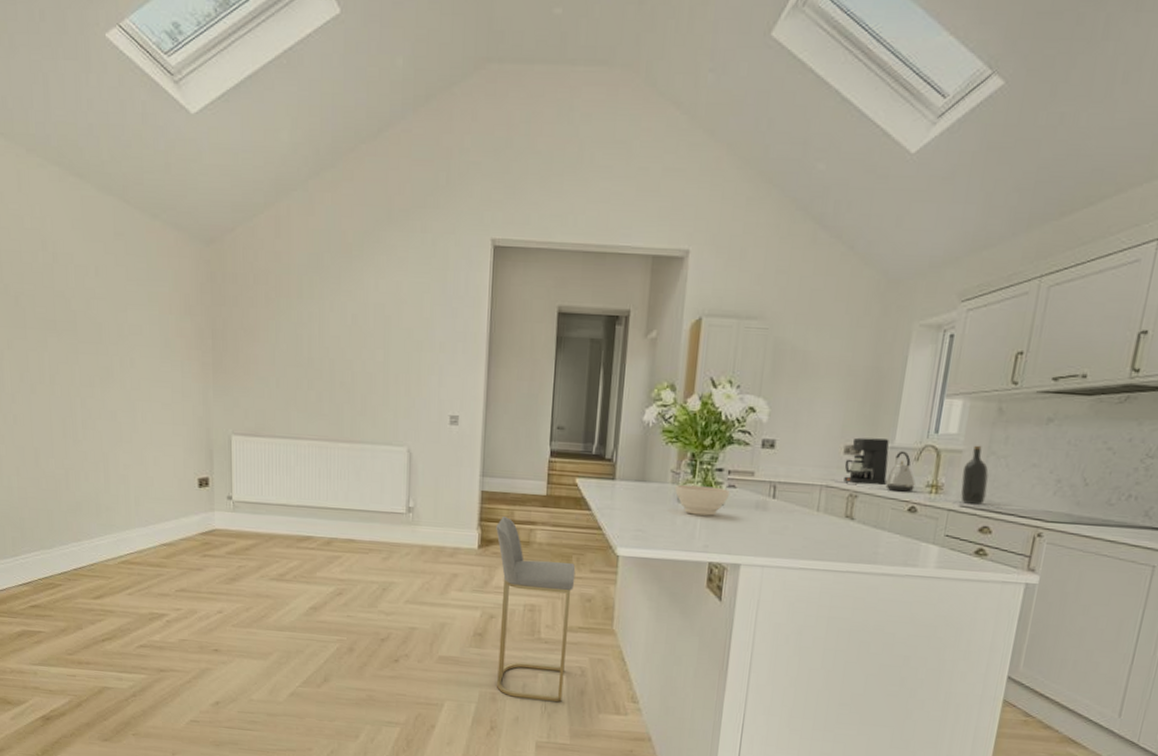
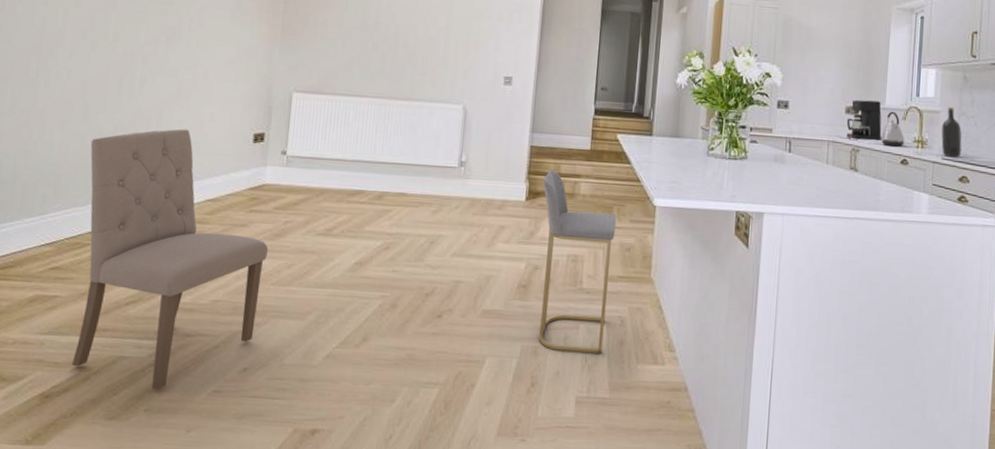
dining chair: none [46,473,225,718] -> present [72,129,268,391]
bowl: present [675,484,729,516] -> none [705,140,752,169]

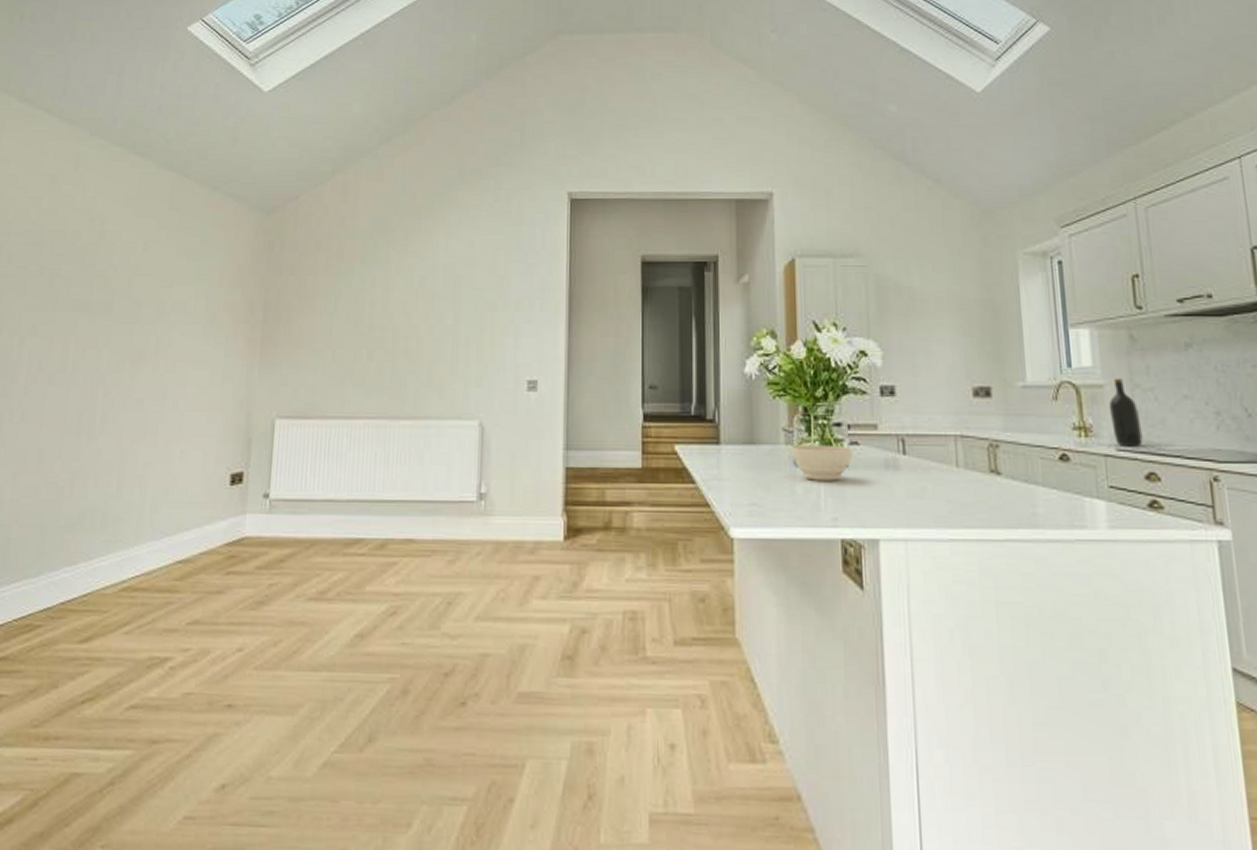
dining chair: present [72,129,268,391] -> none [17,473,249,819]
bar stool: present [539,170,617,353] -> none [585,498,683,749]
bowl: none [705,140,752,169] -> present [790,445,853,481]
coffee maker: present [846,99,882,141] -> none [976,377,1027,432]
kettle: present [881,111,906,147] -> none [1027,389,1062,437]

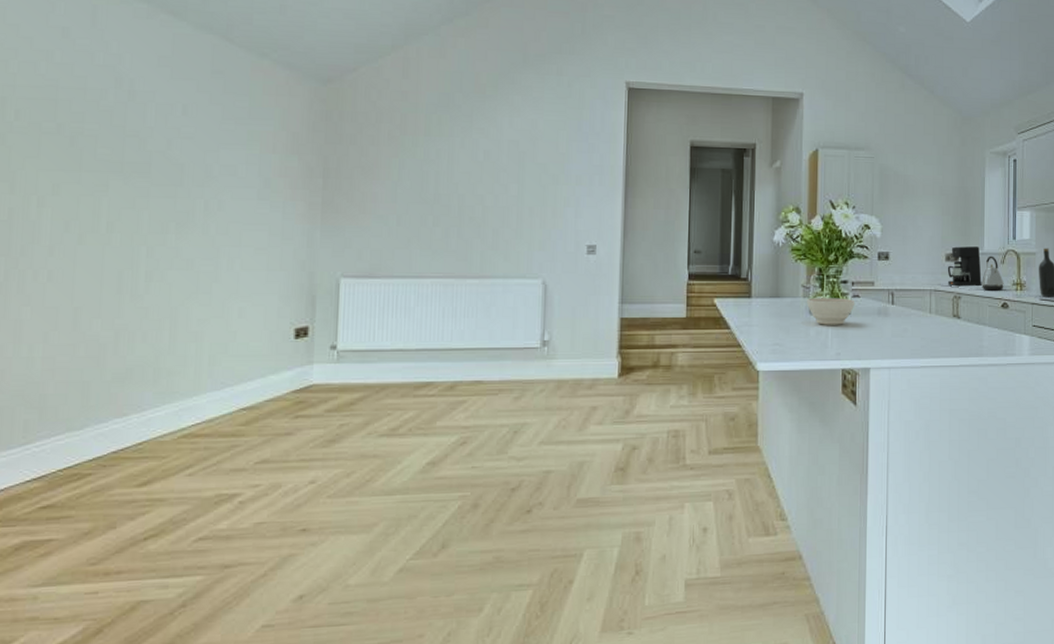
coffee maker: none [976,377,1027,432] -> present [947,246,982,287]
kettle: none [1027,389,1062,437] -> present [982,256,1005,291]

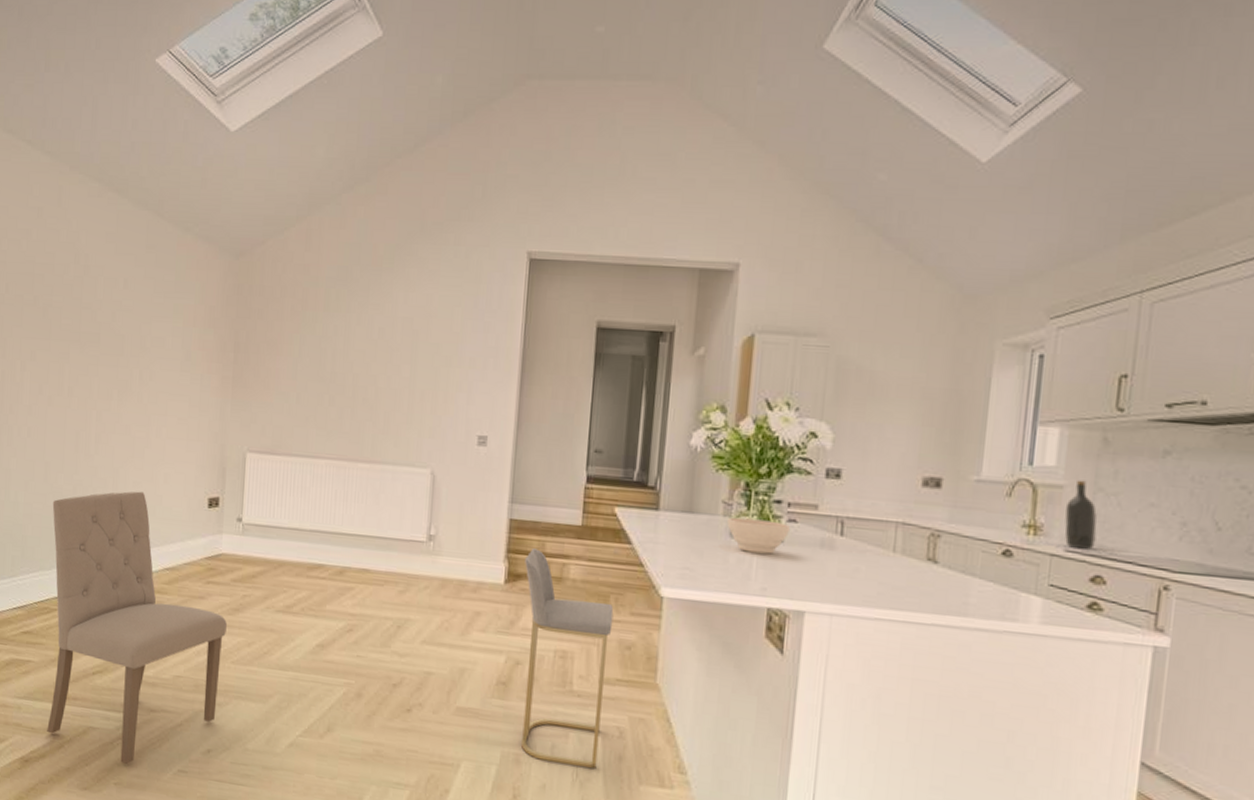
dining chair: none [77,329,321,635] -> present [47,491,227,765]
bar stool: none [637,342,718,534] -> present [521,548,614,768]
coffee maker: present [947,246,982,287] -> none [923,468,975,525]
kettle: present [982,256,1005,291] -> none [973,484,1010,533]

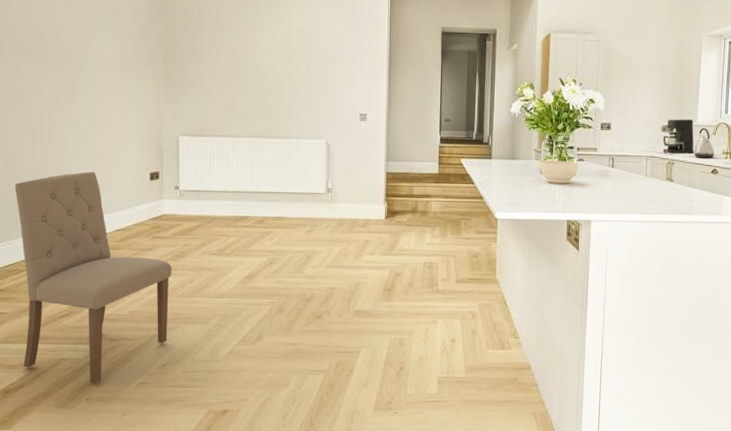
bar stool: present [521,548,614,768] -> none [399,192,464,342]
coffee maker: none [923,468,975,525] -> present [663,119,694,155]
kettle: none [973,484,1010,533] -> present [694,127,716,158]

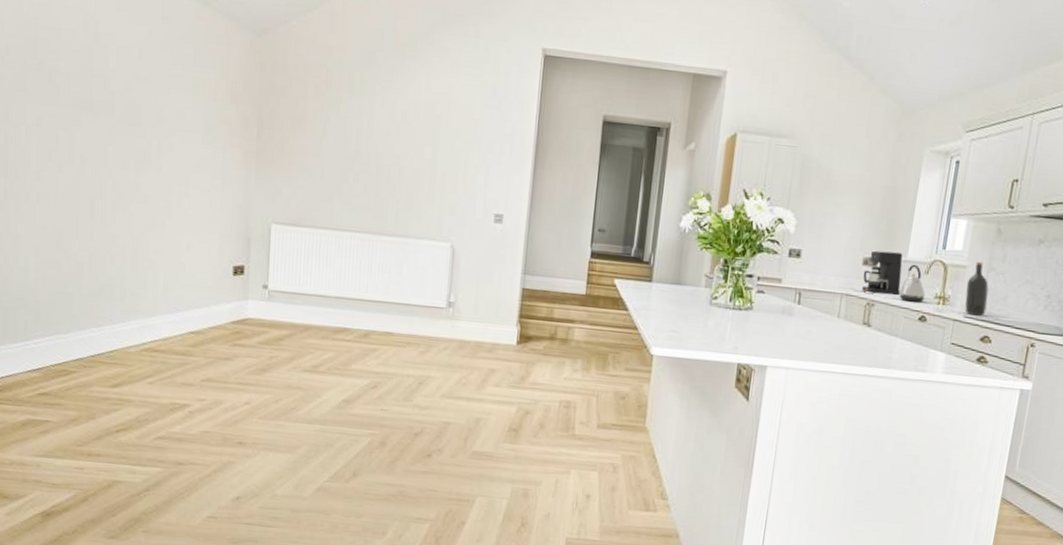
dining chair: present [14,171,172,384] -> none [67,258,254,514]
bowl: present [538,160,579,184] -> none [708,288,758,320]

